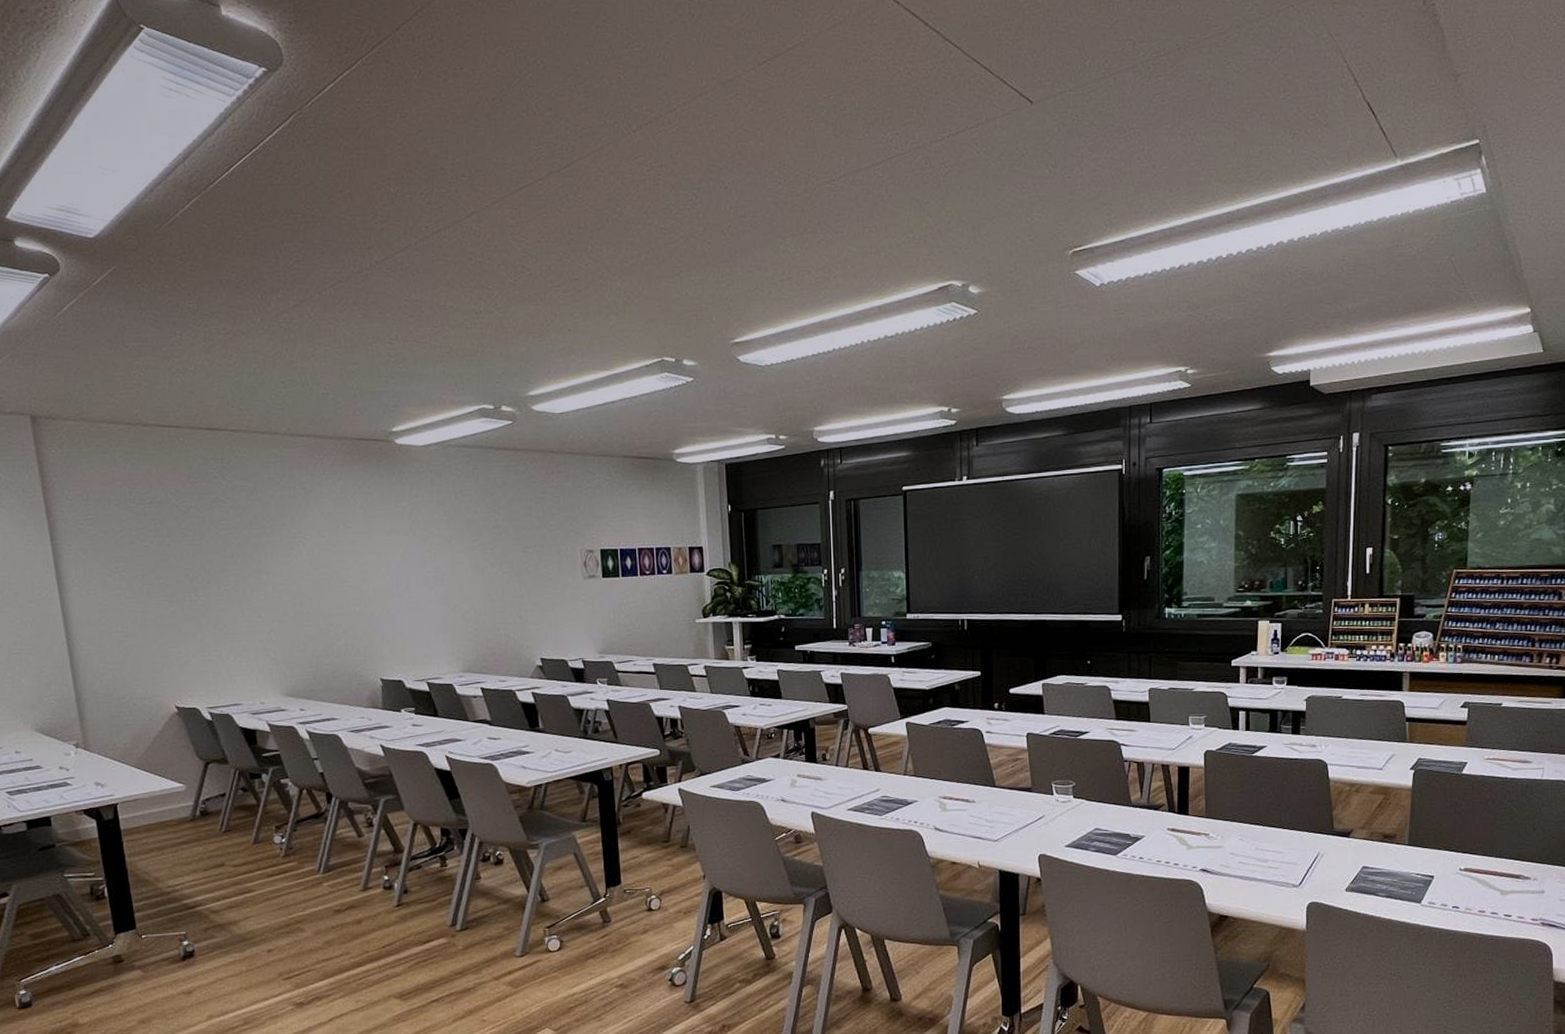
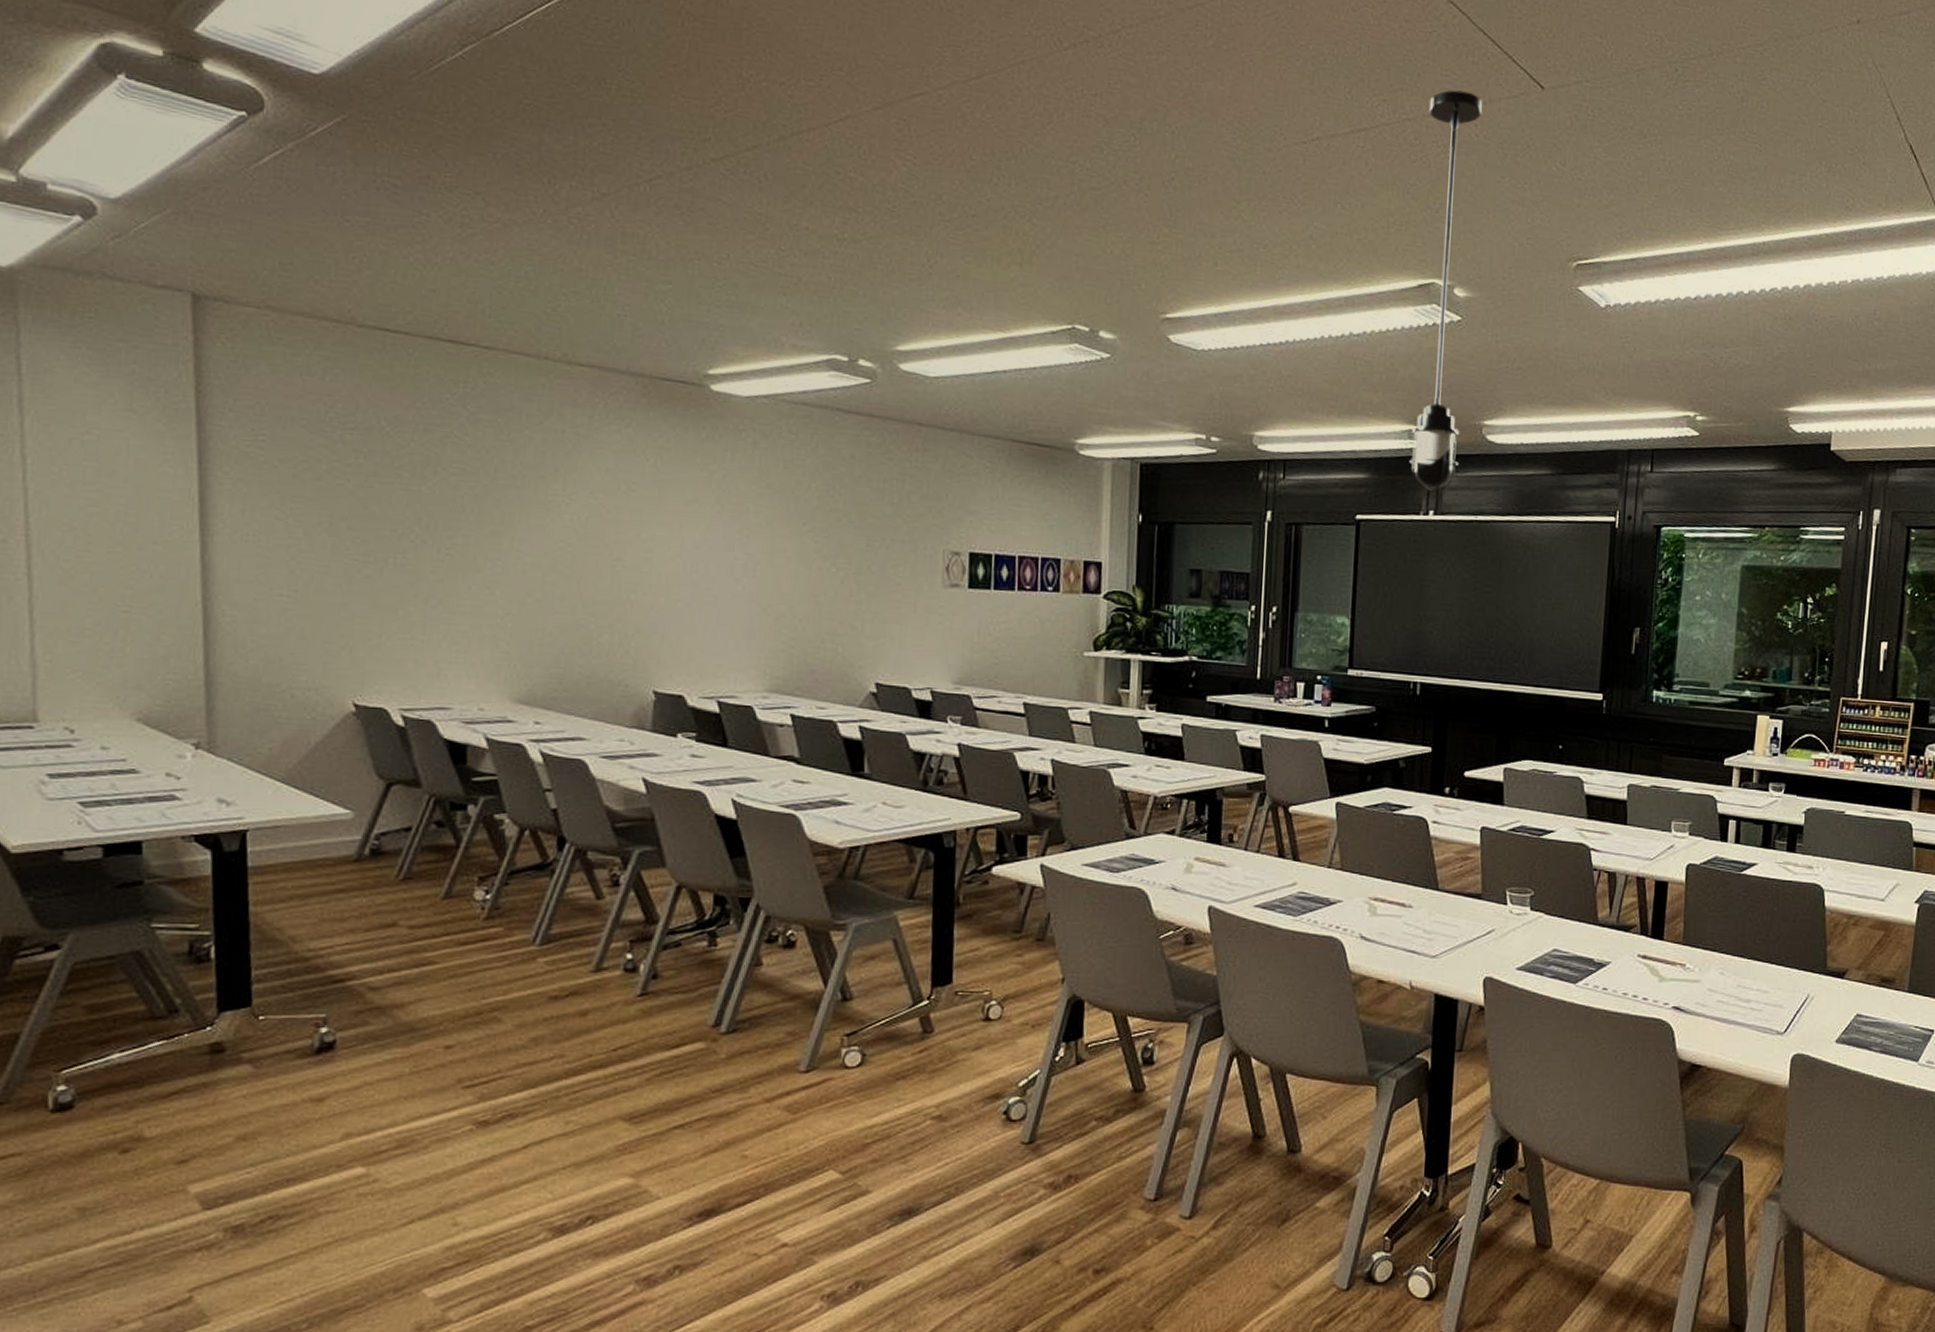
light fixture: none [935,116,985,461] -> present [1409,90,1483,492]

